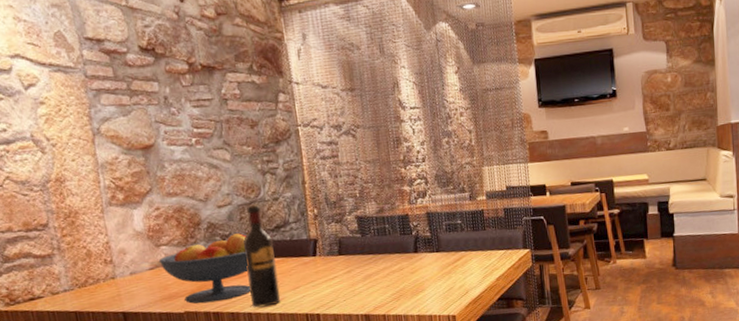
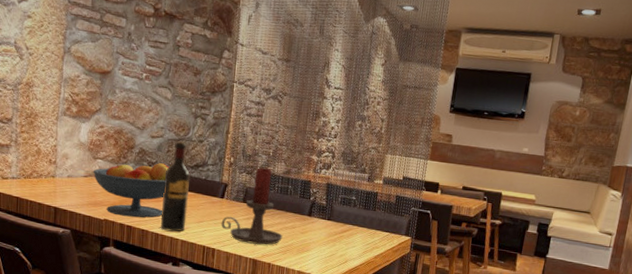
candle holder: none [319,210,392,299] -> present [221,167,283,245]

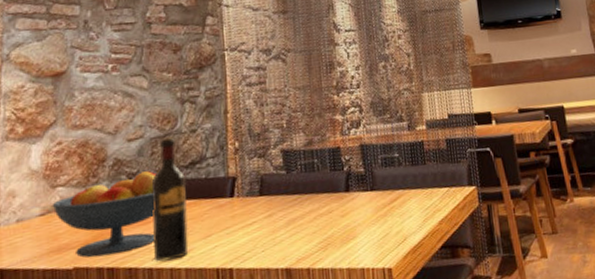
candle holder: present [221,167,283,245] -> none [235,143,319,250]

